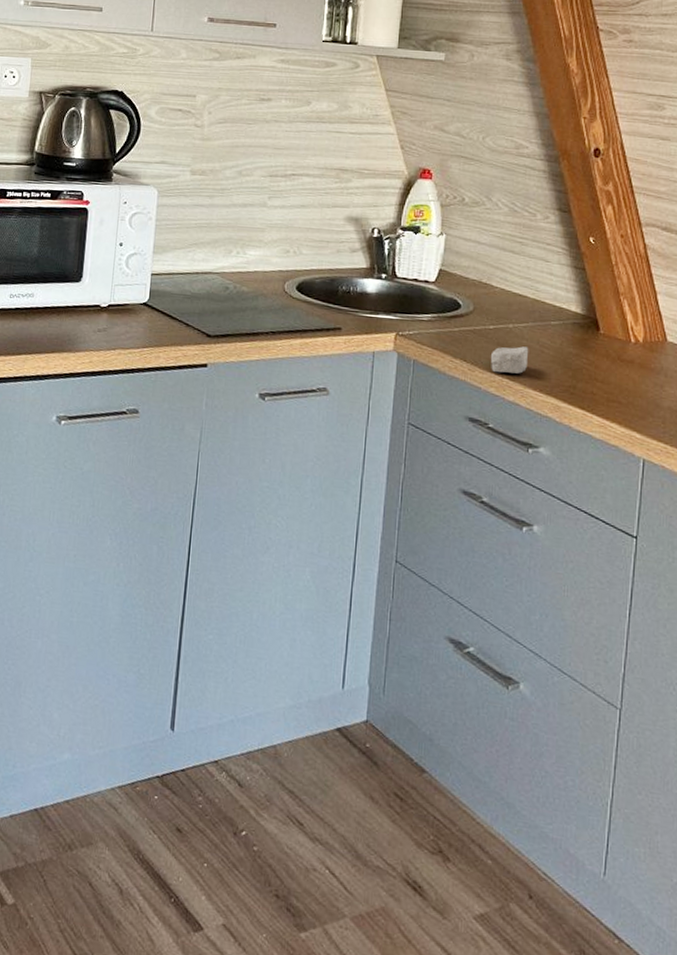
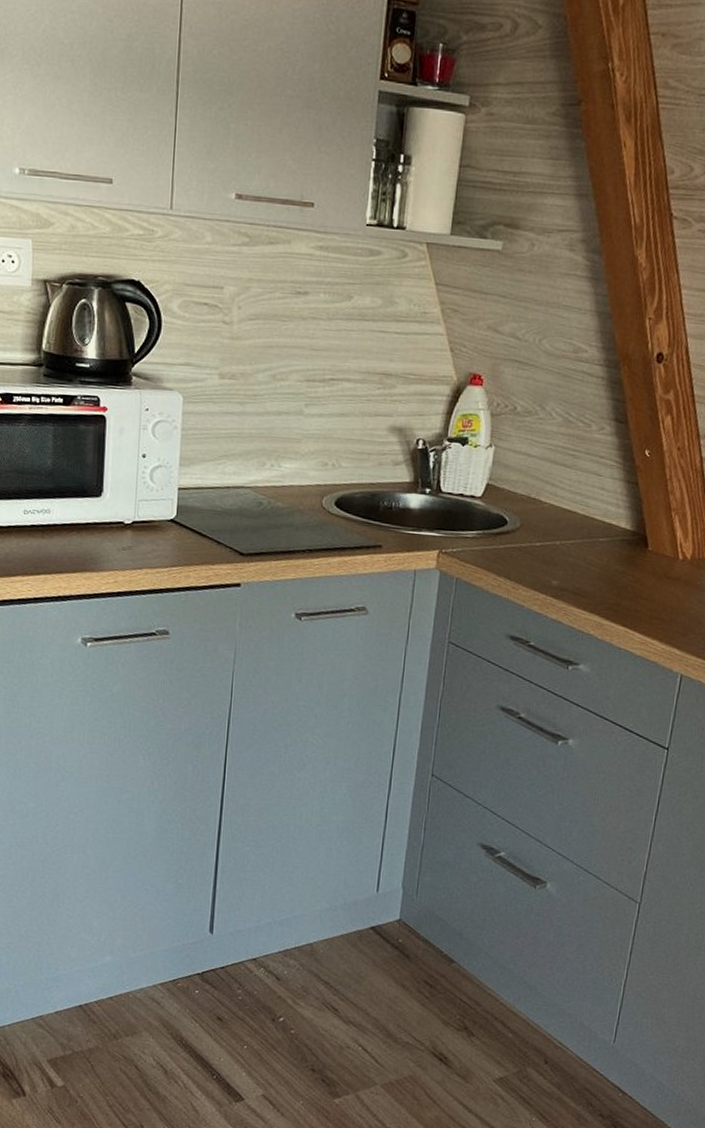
soap bar: present [491,346,529,374] -> none [535,564,575,592]

